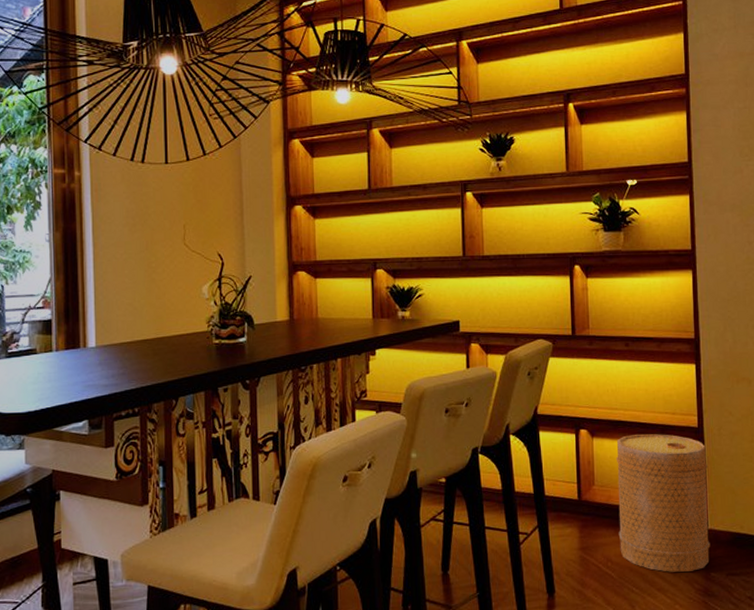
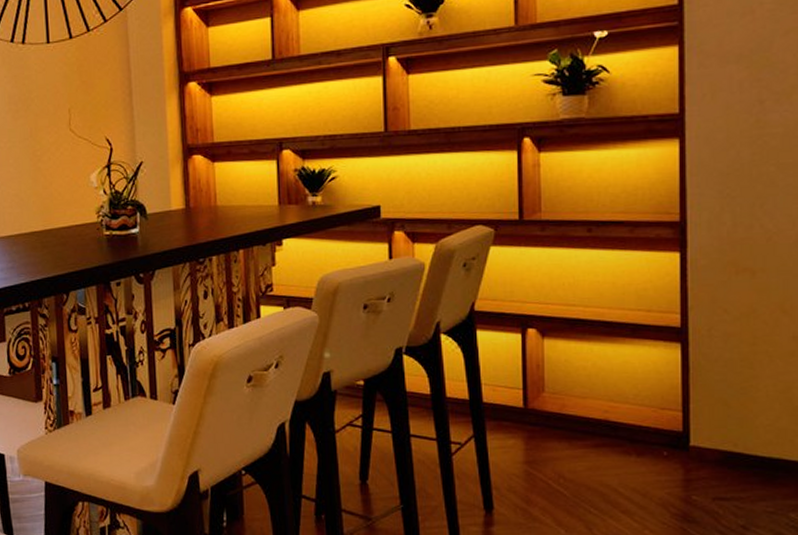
basket: present [616,434,710,572] -> none [572,334,693,493]

